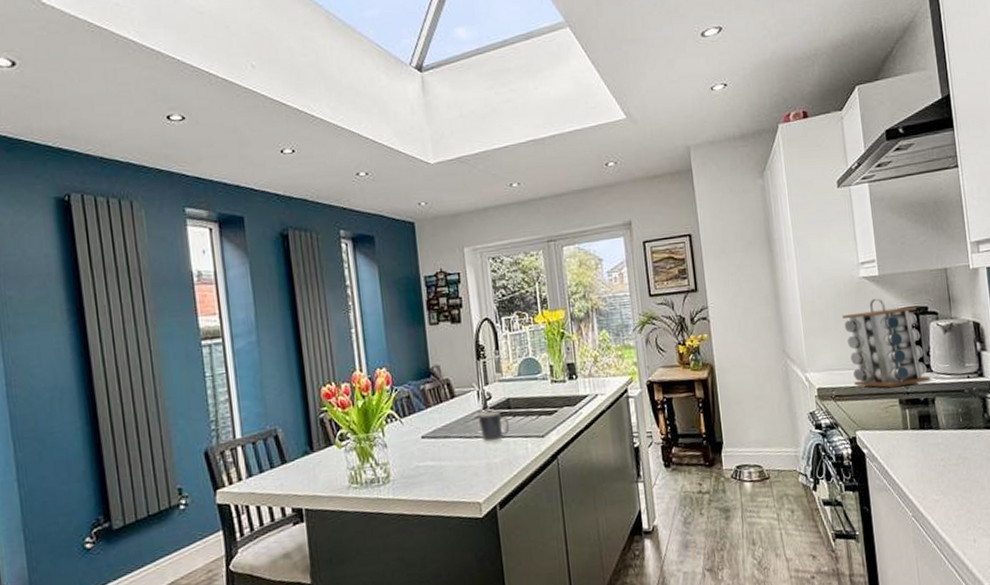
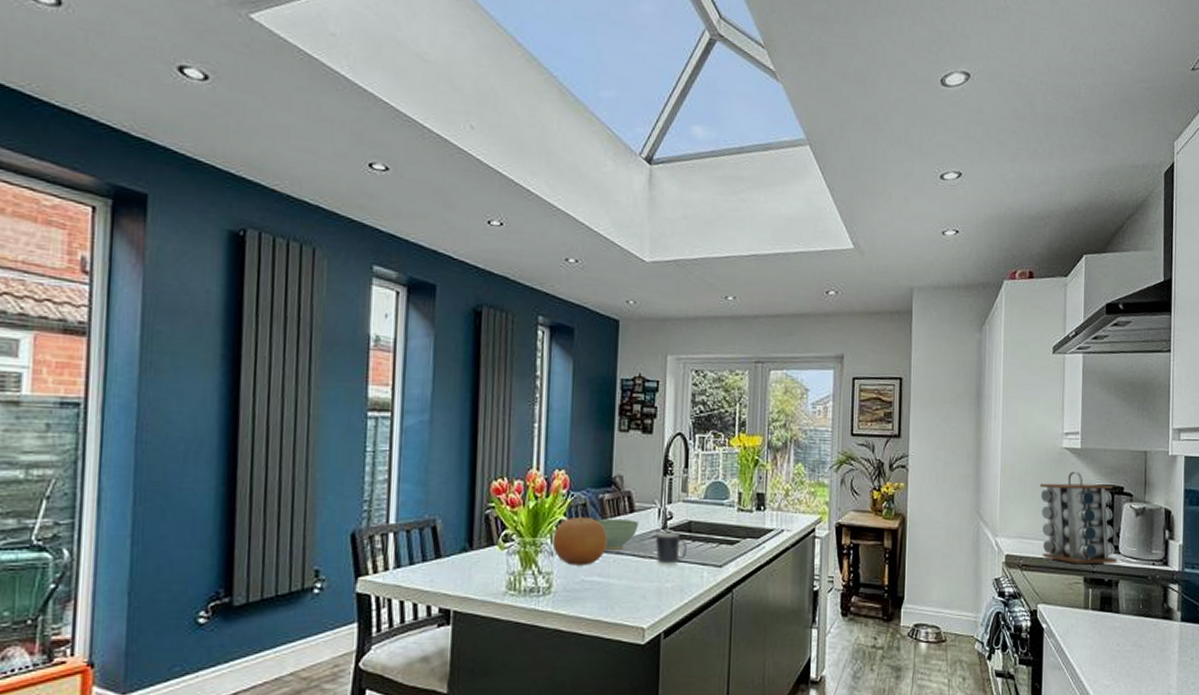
fruit: none [383,407,436,454] -> present [552,516,608,566]
bowl: none [421,404,461,436] -> present [596,518,639,550]

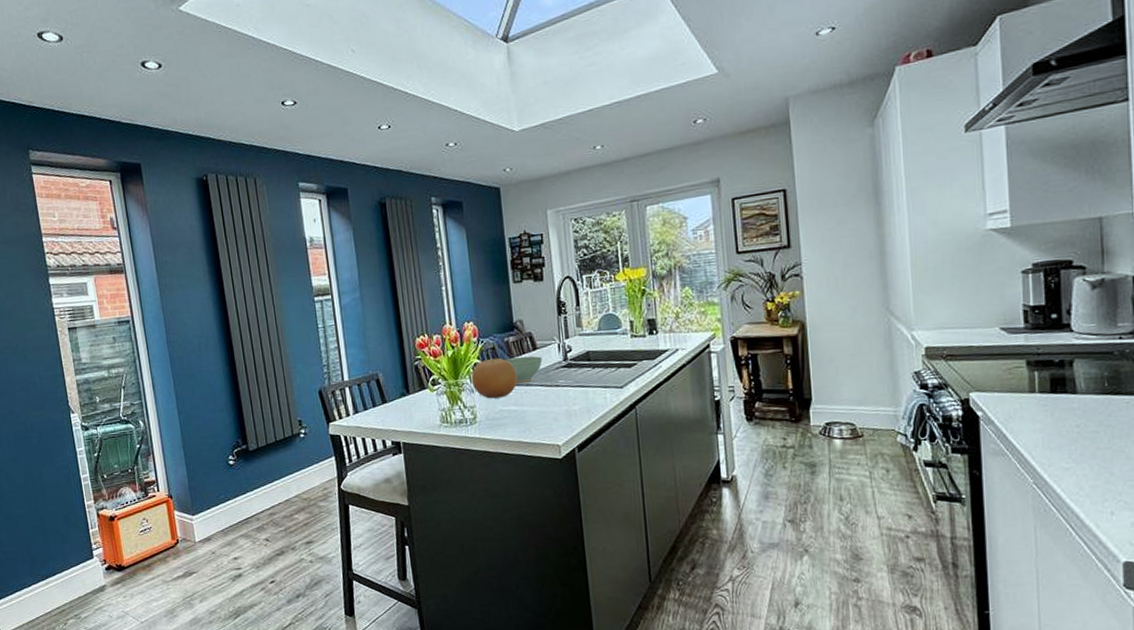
mug: present [655,533,688,566] -> none [558,363,589,392]
spice rack: present [1039,471,1117,565] -> none [960,251,1069,349]

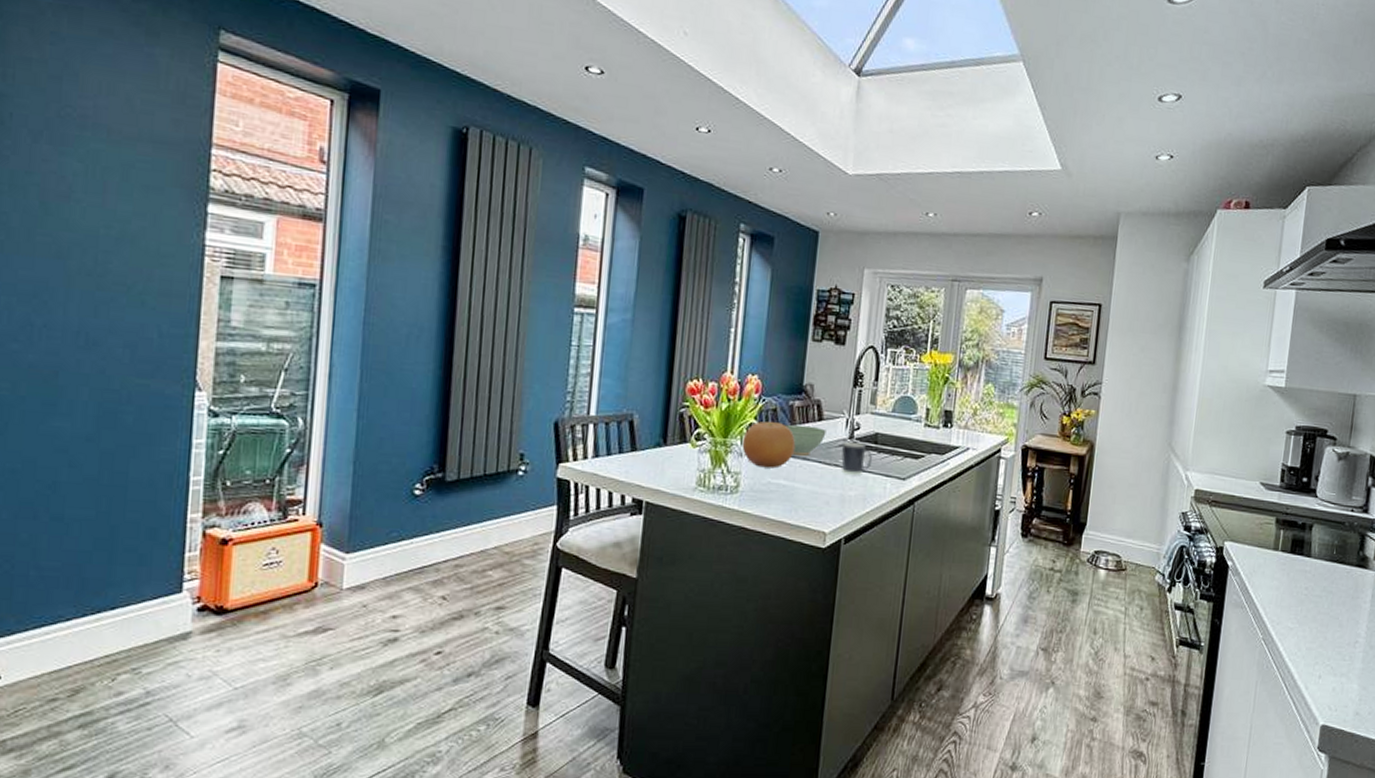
mug: none [558,363,589,392] -> present [841,442,873,475]

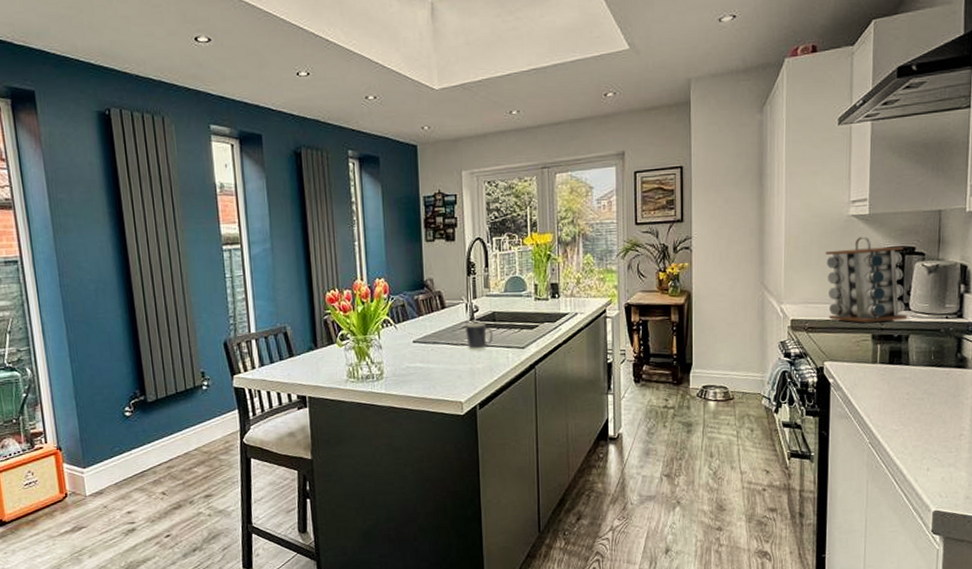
fruit: present [742,421,796,469] -> none [379,315,426,356]
bowl: present [785,424,826,456] -> none [414,314,450,341]
spice rack: none [1234,410,1316,507] -> present [825,236,907,324]

